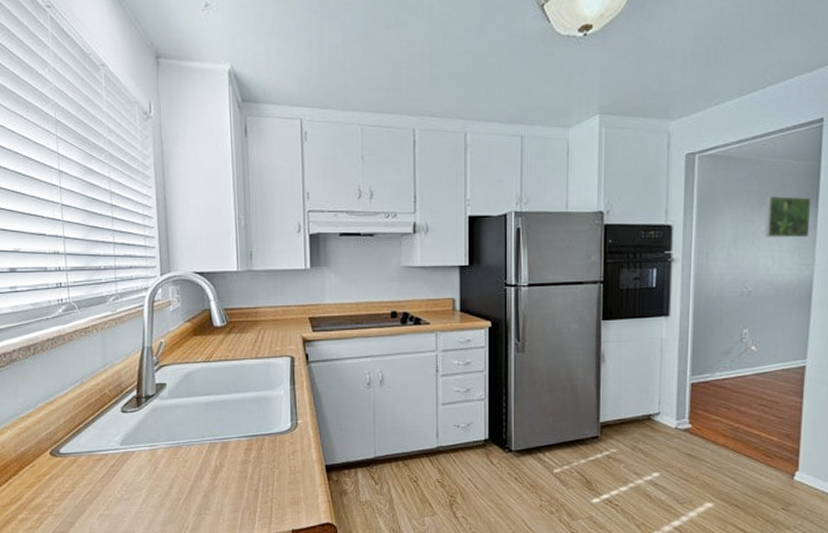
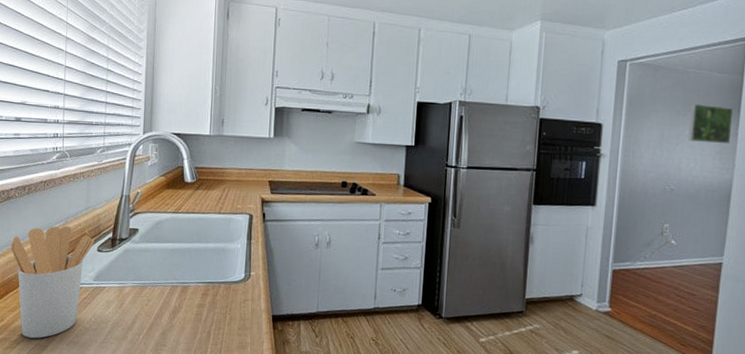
utensil holder: none [20,387,117,516] -> present [11,226,95,339]

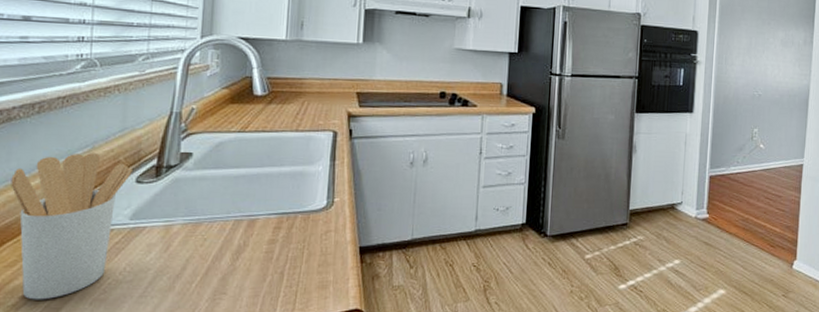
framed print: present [687,103,734,145] -> none [772,12,809,52]

